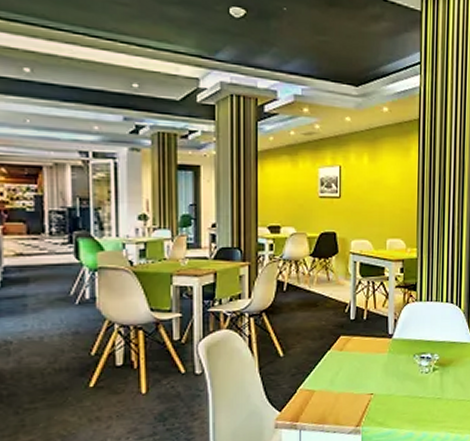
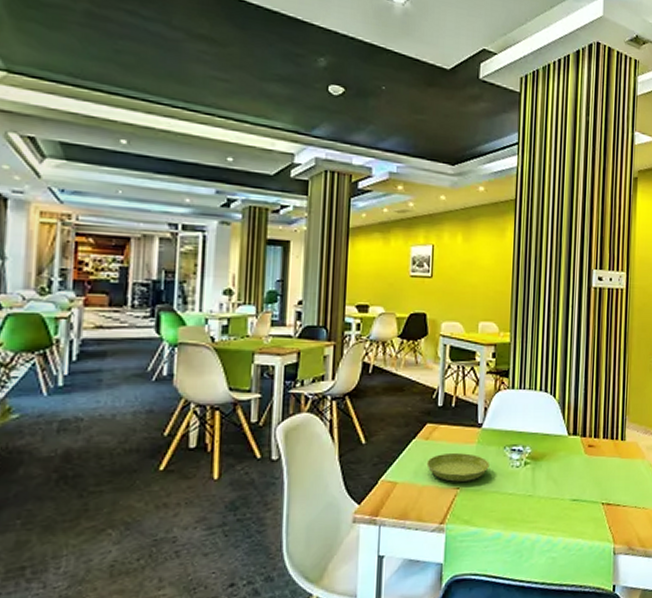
saucer: none [342,362,400,389] -> present [426,453,489,482]

